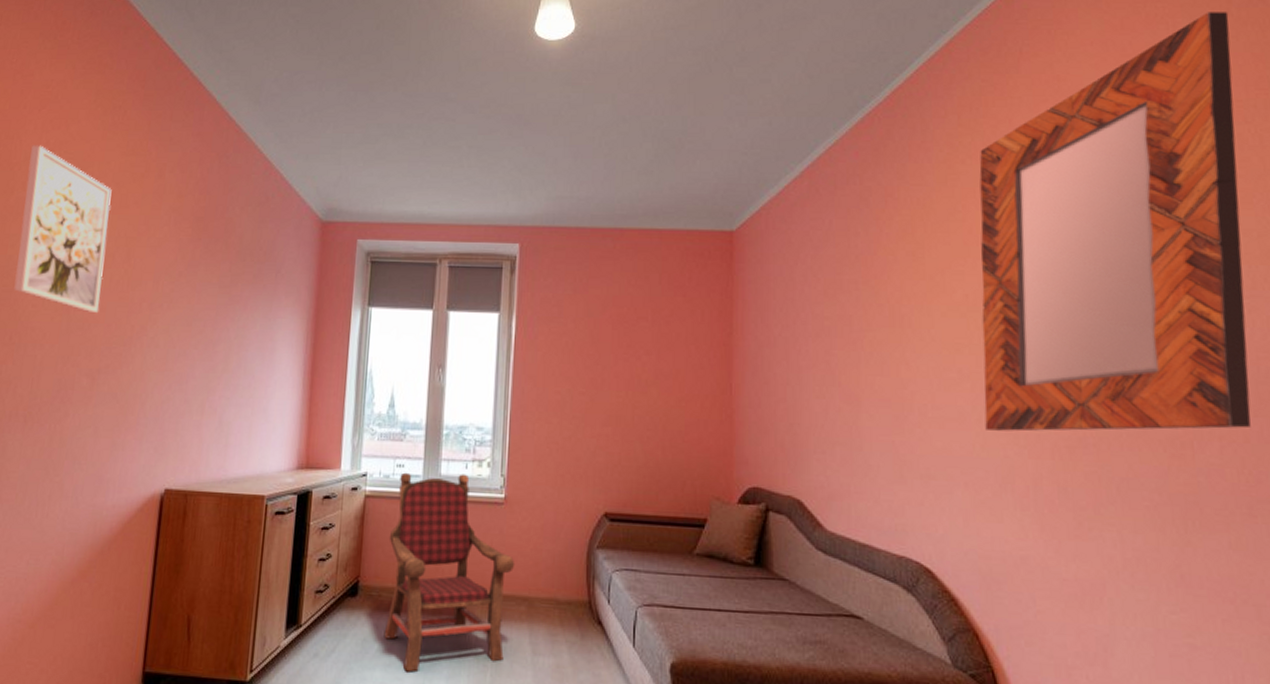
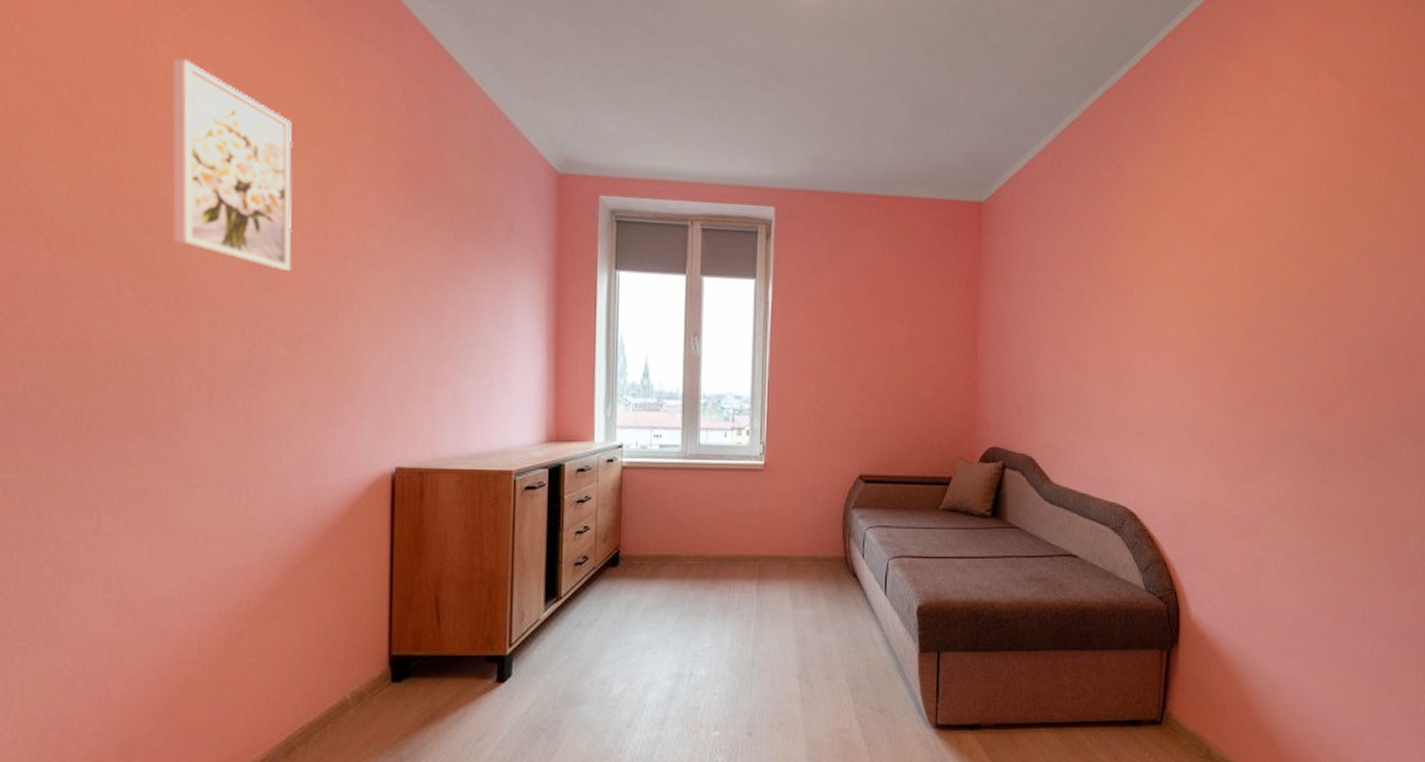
armchair: present [384,472,515,672] -> none [648,442,776,633]
home mirror: present [979,12,1251,432] -> none [1185,15,1404,393]

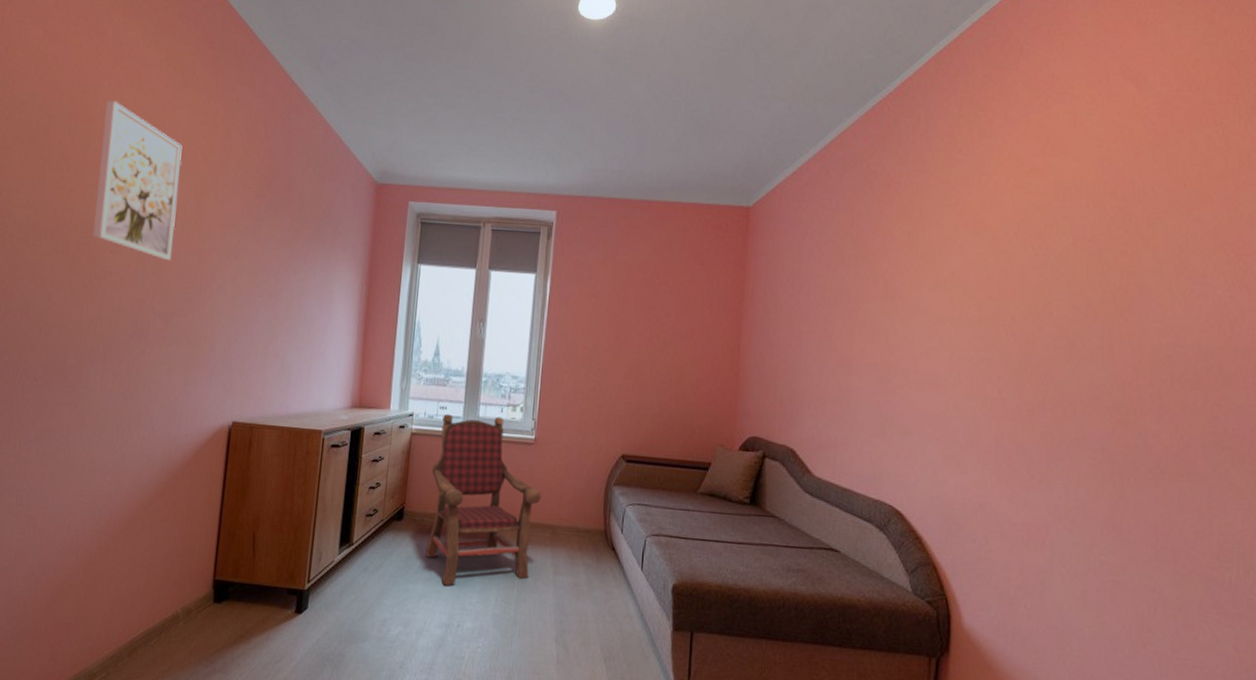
armchair: none [648,442,776,633] -> present [425,413,542,586]

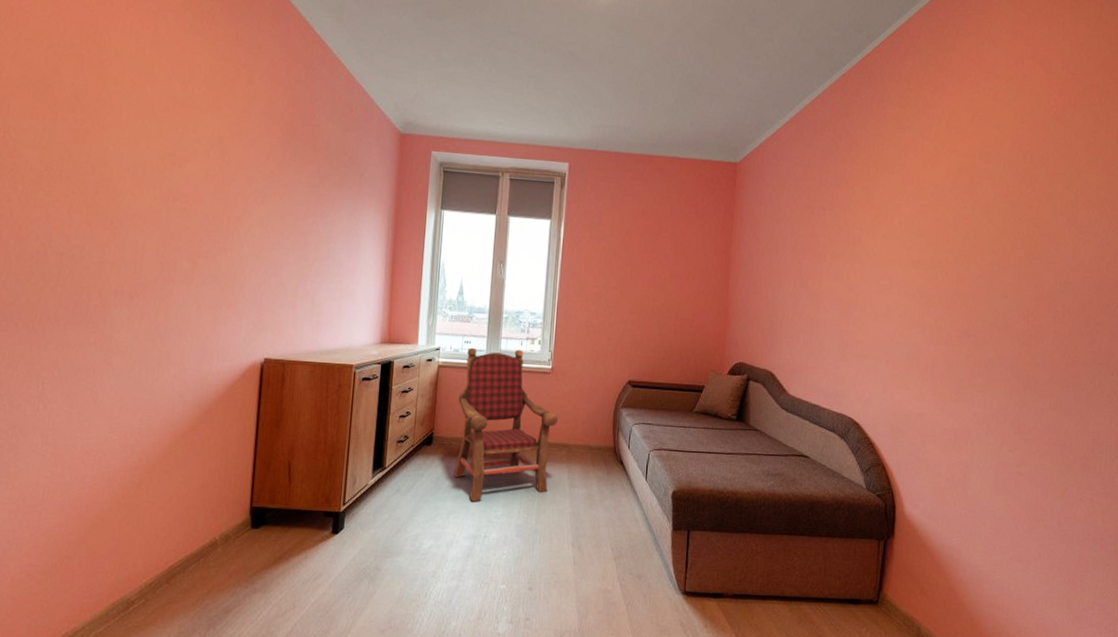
wall art: present [92,100,183,260] -> none [112,42,204,203]

